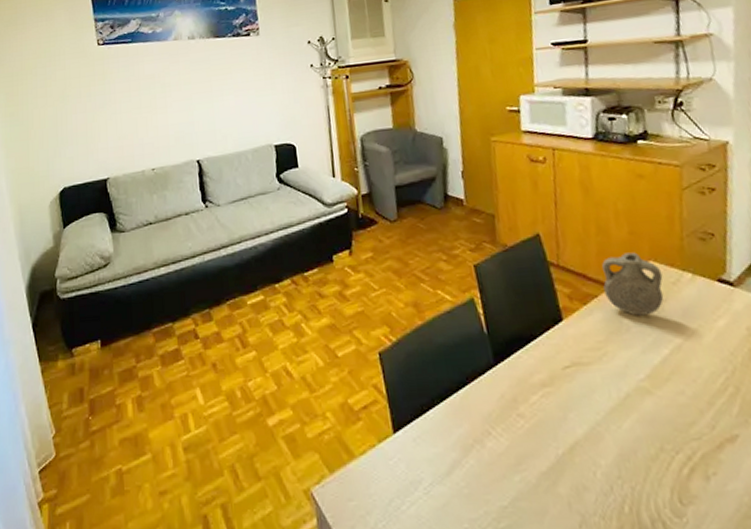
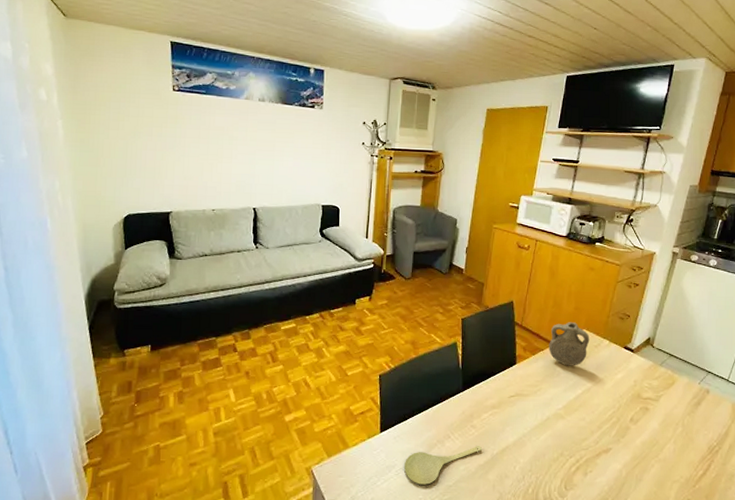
spoon: none [434,444,540,507] -> present [404,446,482,485]

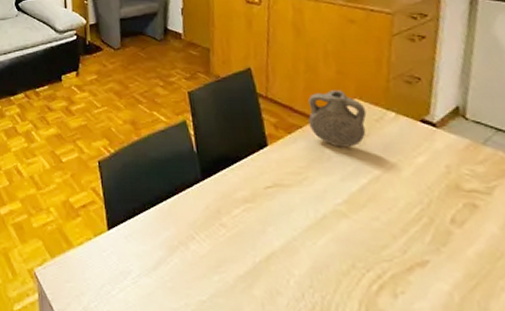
spoon: present [404,446,482,485] -> none [142,250,239,298]

